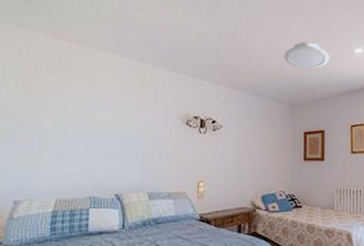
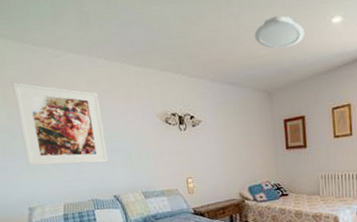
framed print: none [27,72,123,159] -> present [12,82,109,167]

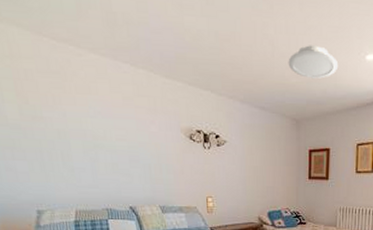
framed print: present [12,82,109,167] -> none [26,76,127,172]

